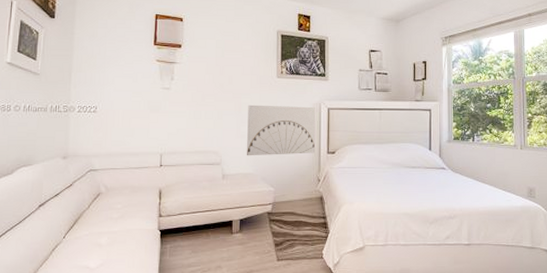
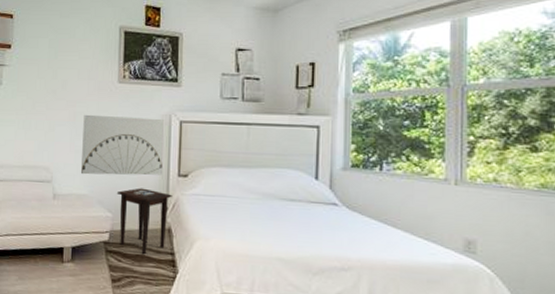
side table: none [277,165,323,221] -> present [116,188,172,255]

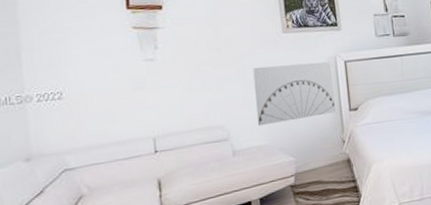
side table: present [116,188,172,255] -> none [296,127,347,189]

